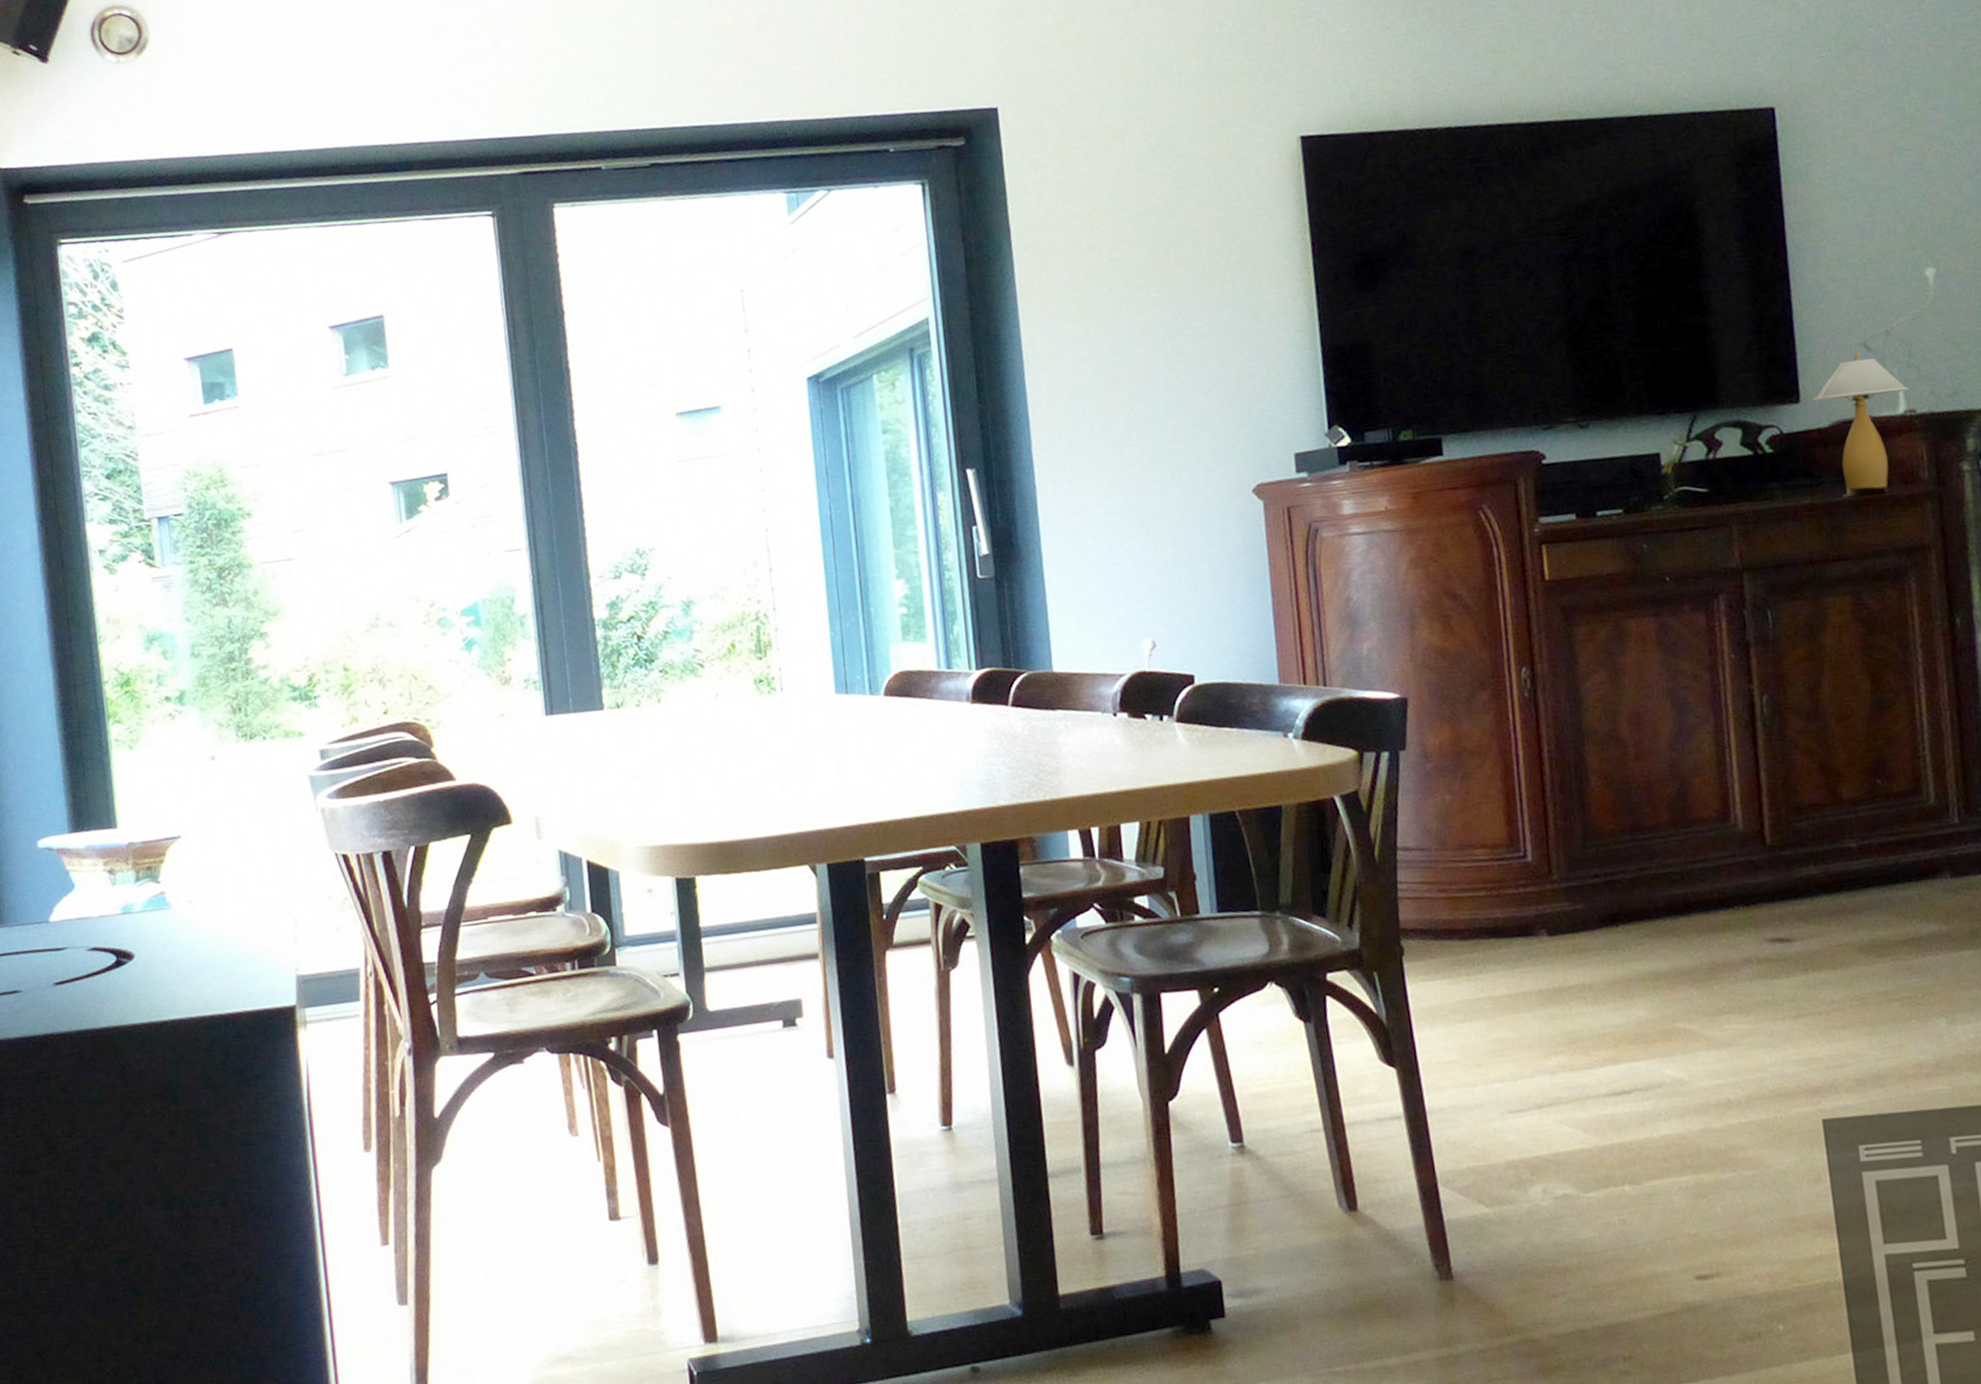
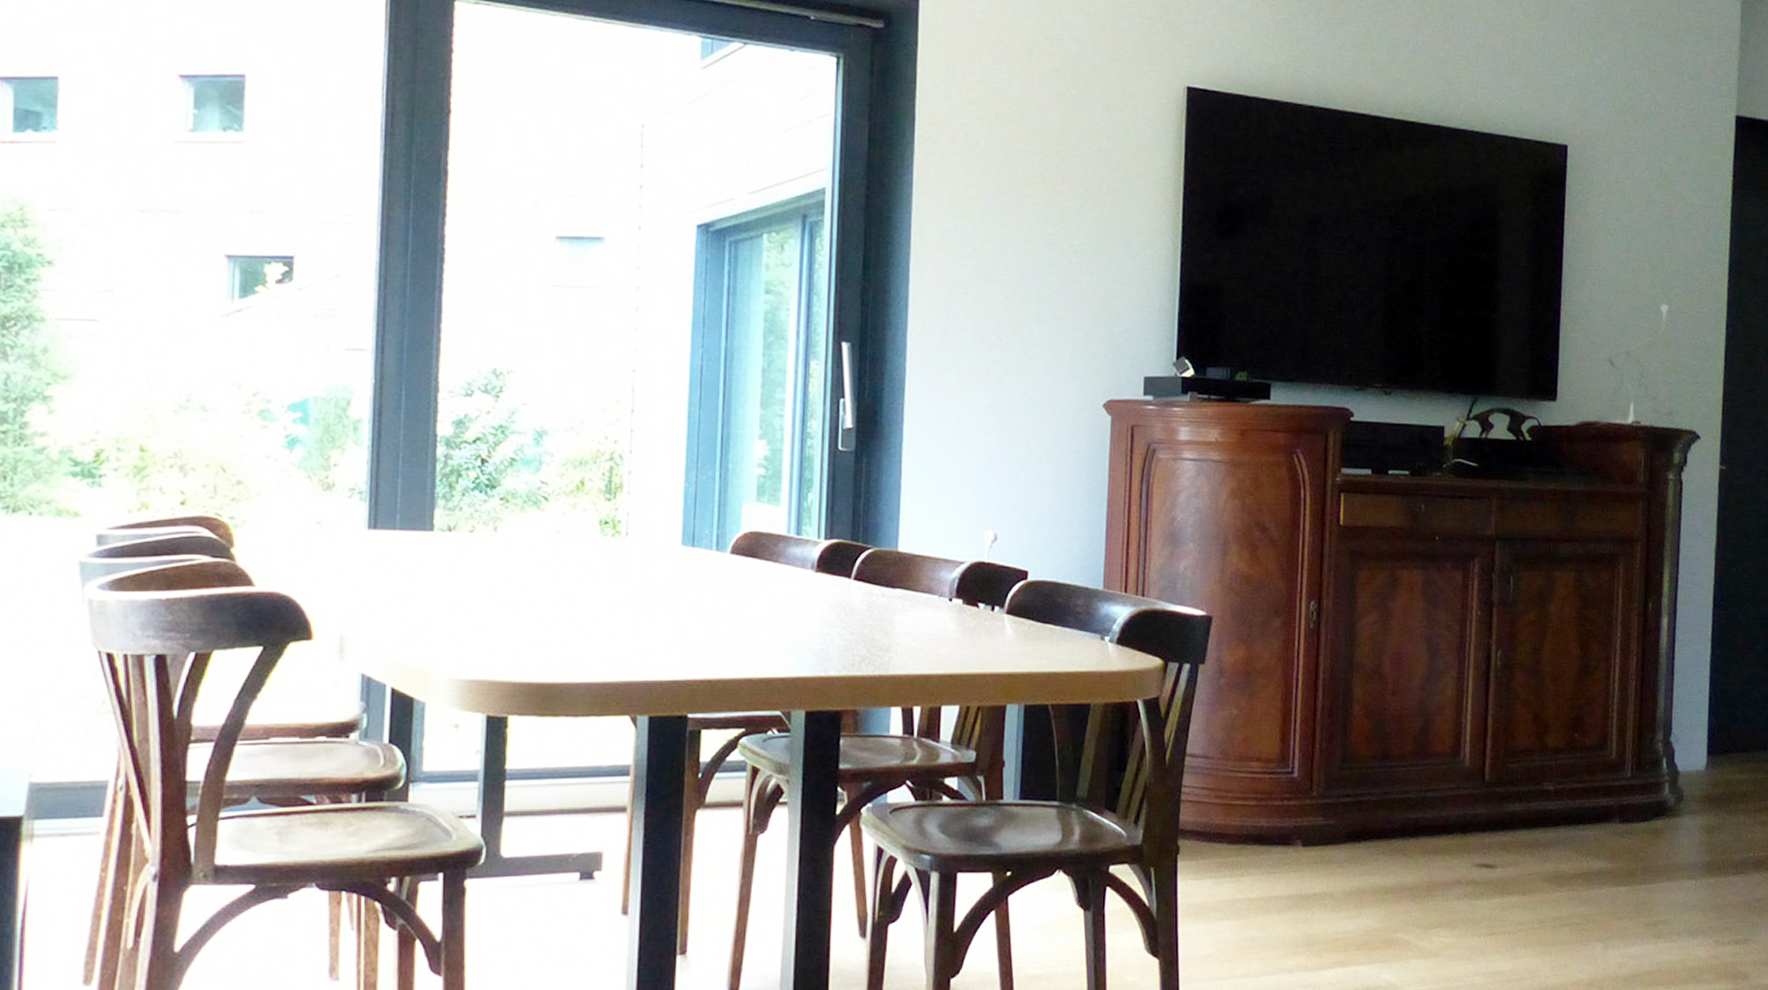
table lamp: present [1812,348,1909,499] -> none [1566,362,1638,490]

